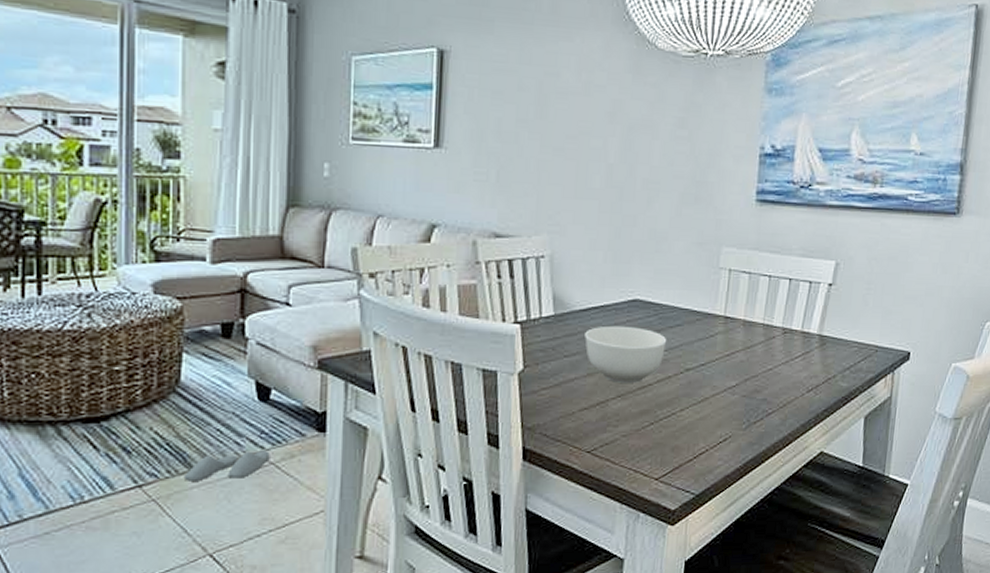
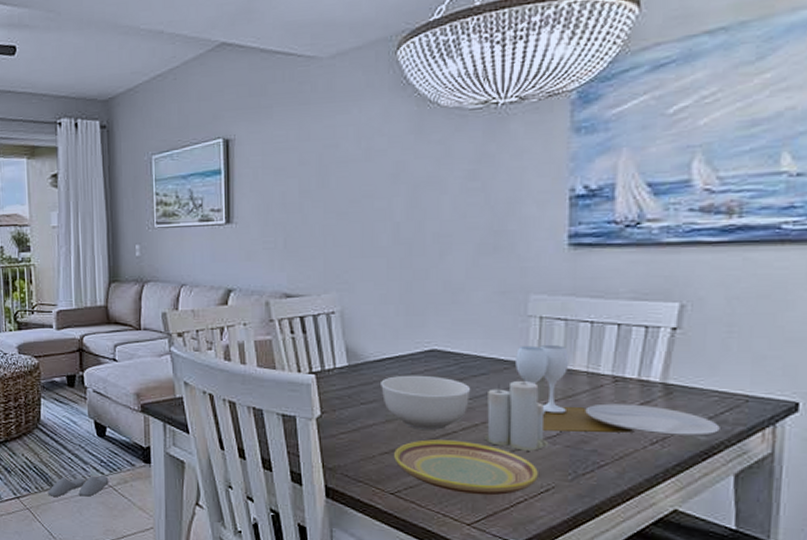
plate: none [593,393,719,448] -> present [394,439,538,496]
candle: none [675,328,729,402] -> present [483,377,549,451]
wineglass: none [706,296,796,381] -> present [515,344,634,433]
plate: none [760,354,857,384] -> present [585,403,720,437]

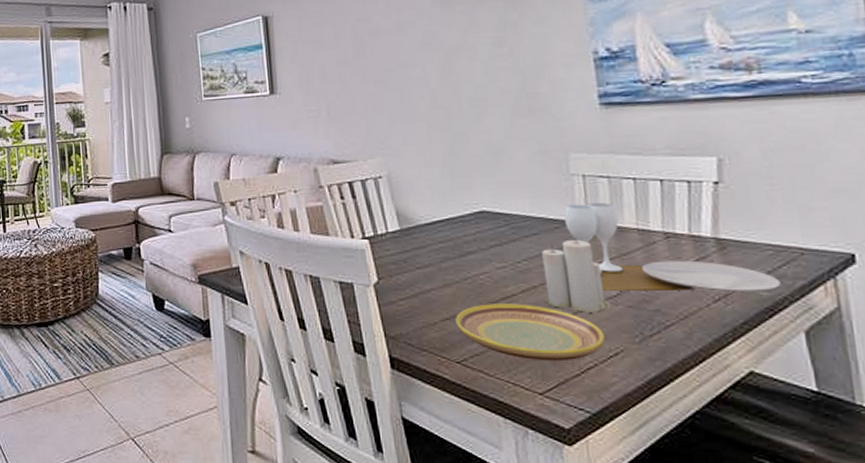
slippers: present [48,476,109,497] -> none [108,352,170,376]
bowl: present [381,375,471,430] -> none [434,237,525,293]

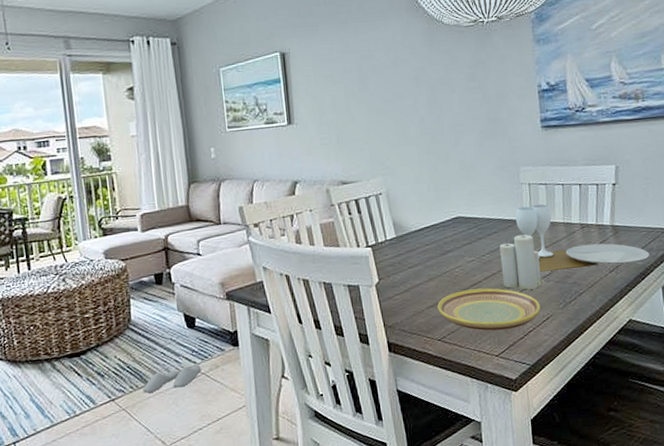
slippers: none [108,352,170,376] -> present [143,364,201,393]

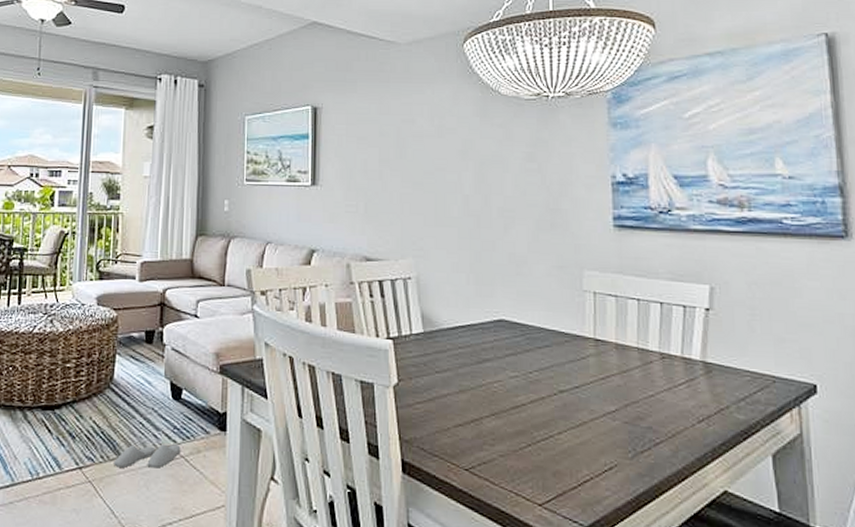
plate: present [437,288,540,331] -> none [468,412,601,474]
candle: present [499,231,545,290] -> none [550,350,609,427]
wineglass: present [515,204,599,272] -> none [575,319,683,410]
plate: present [566,243,650,265] -> none [639,379,755,416]

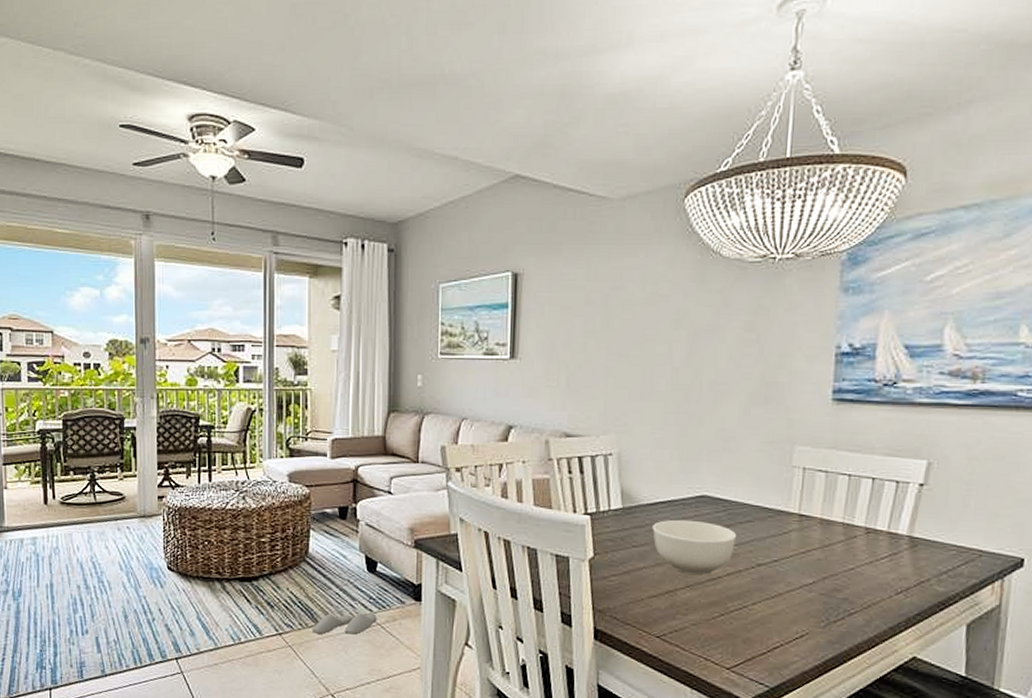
bowl: none [454,344,537,402] -> present [652,519,737,575]

